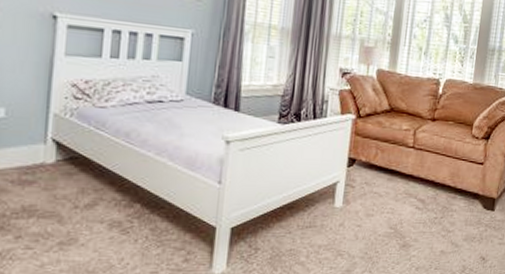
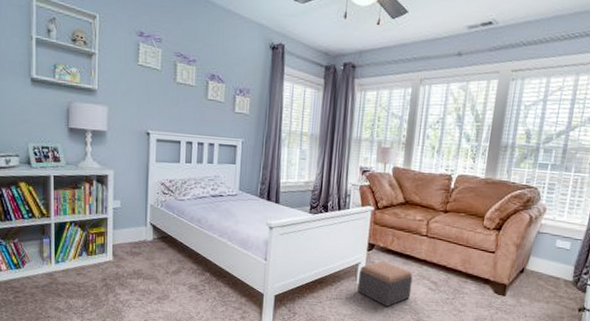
footstool: none [335,178,399,233] -> present [357,261,413,307]

